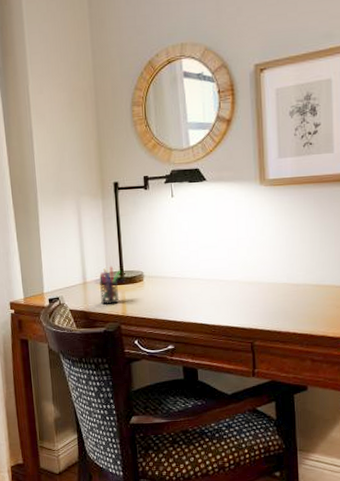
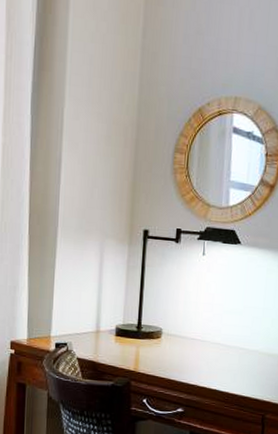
pen holder: present [100,266,121,305] -> none [113,317,139,358]

